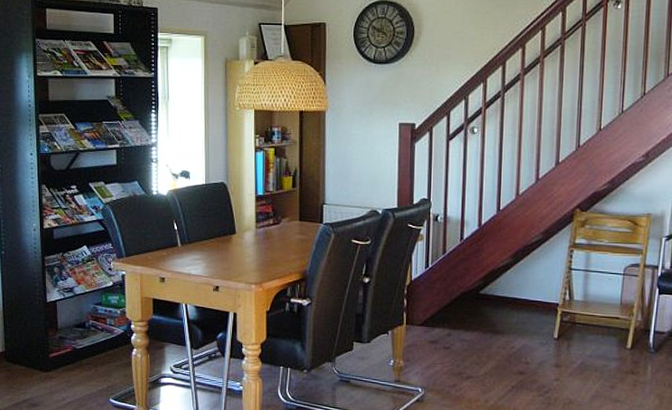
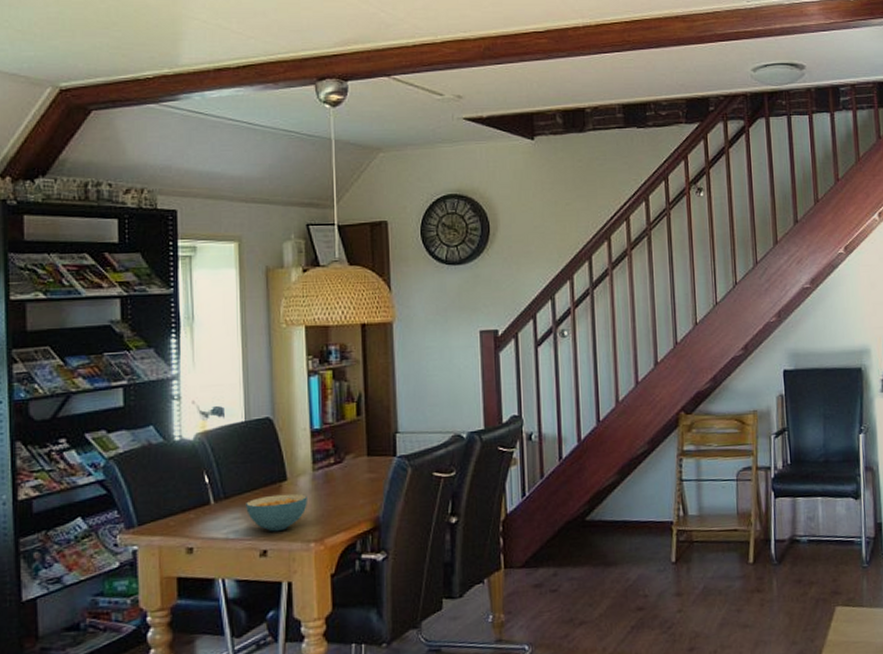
cereal bowl: none [204,244,251,273] -> present [246,493,307,532]

